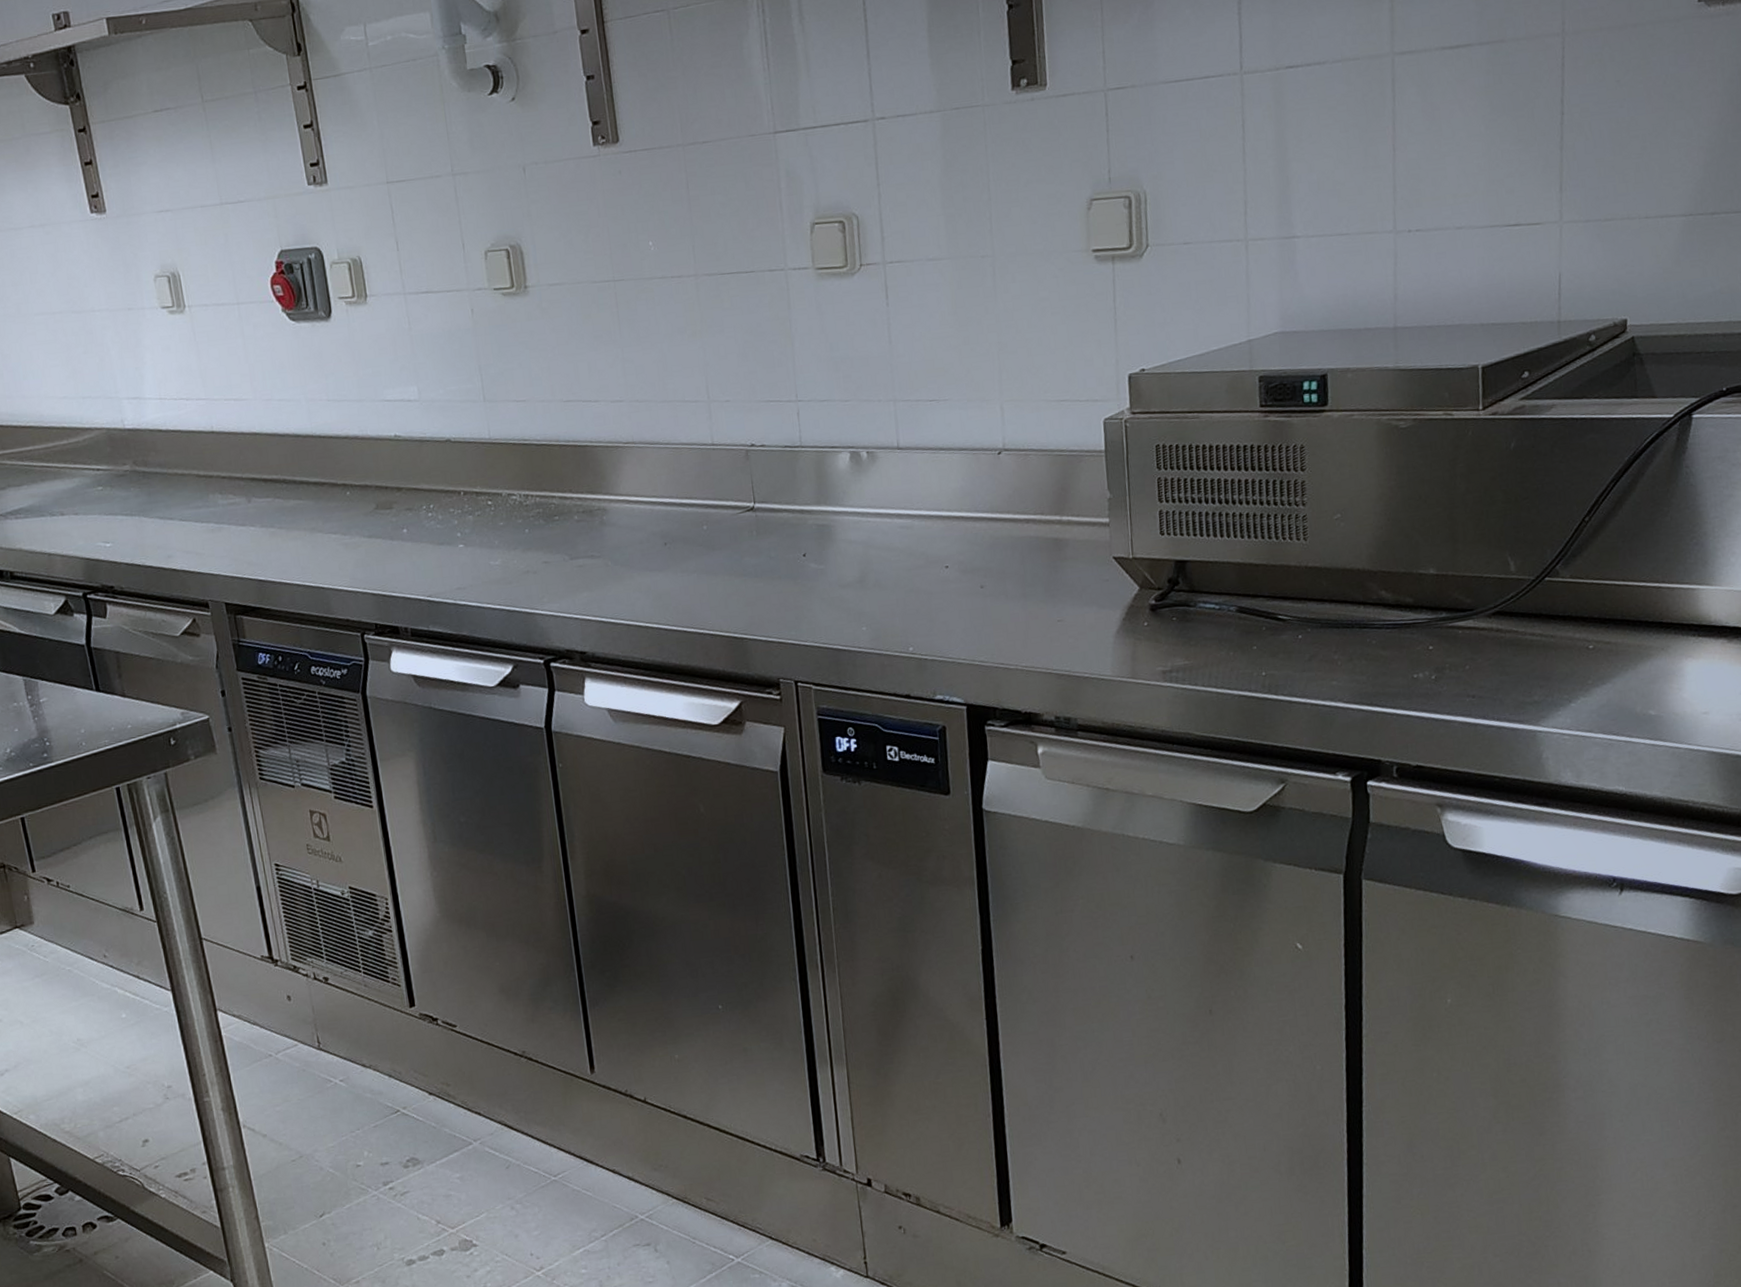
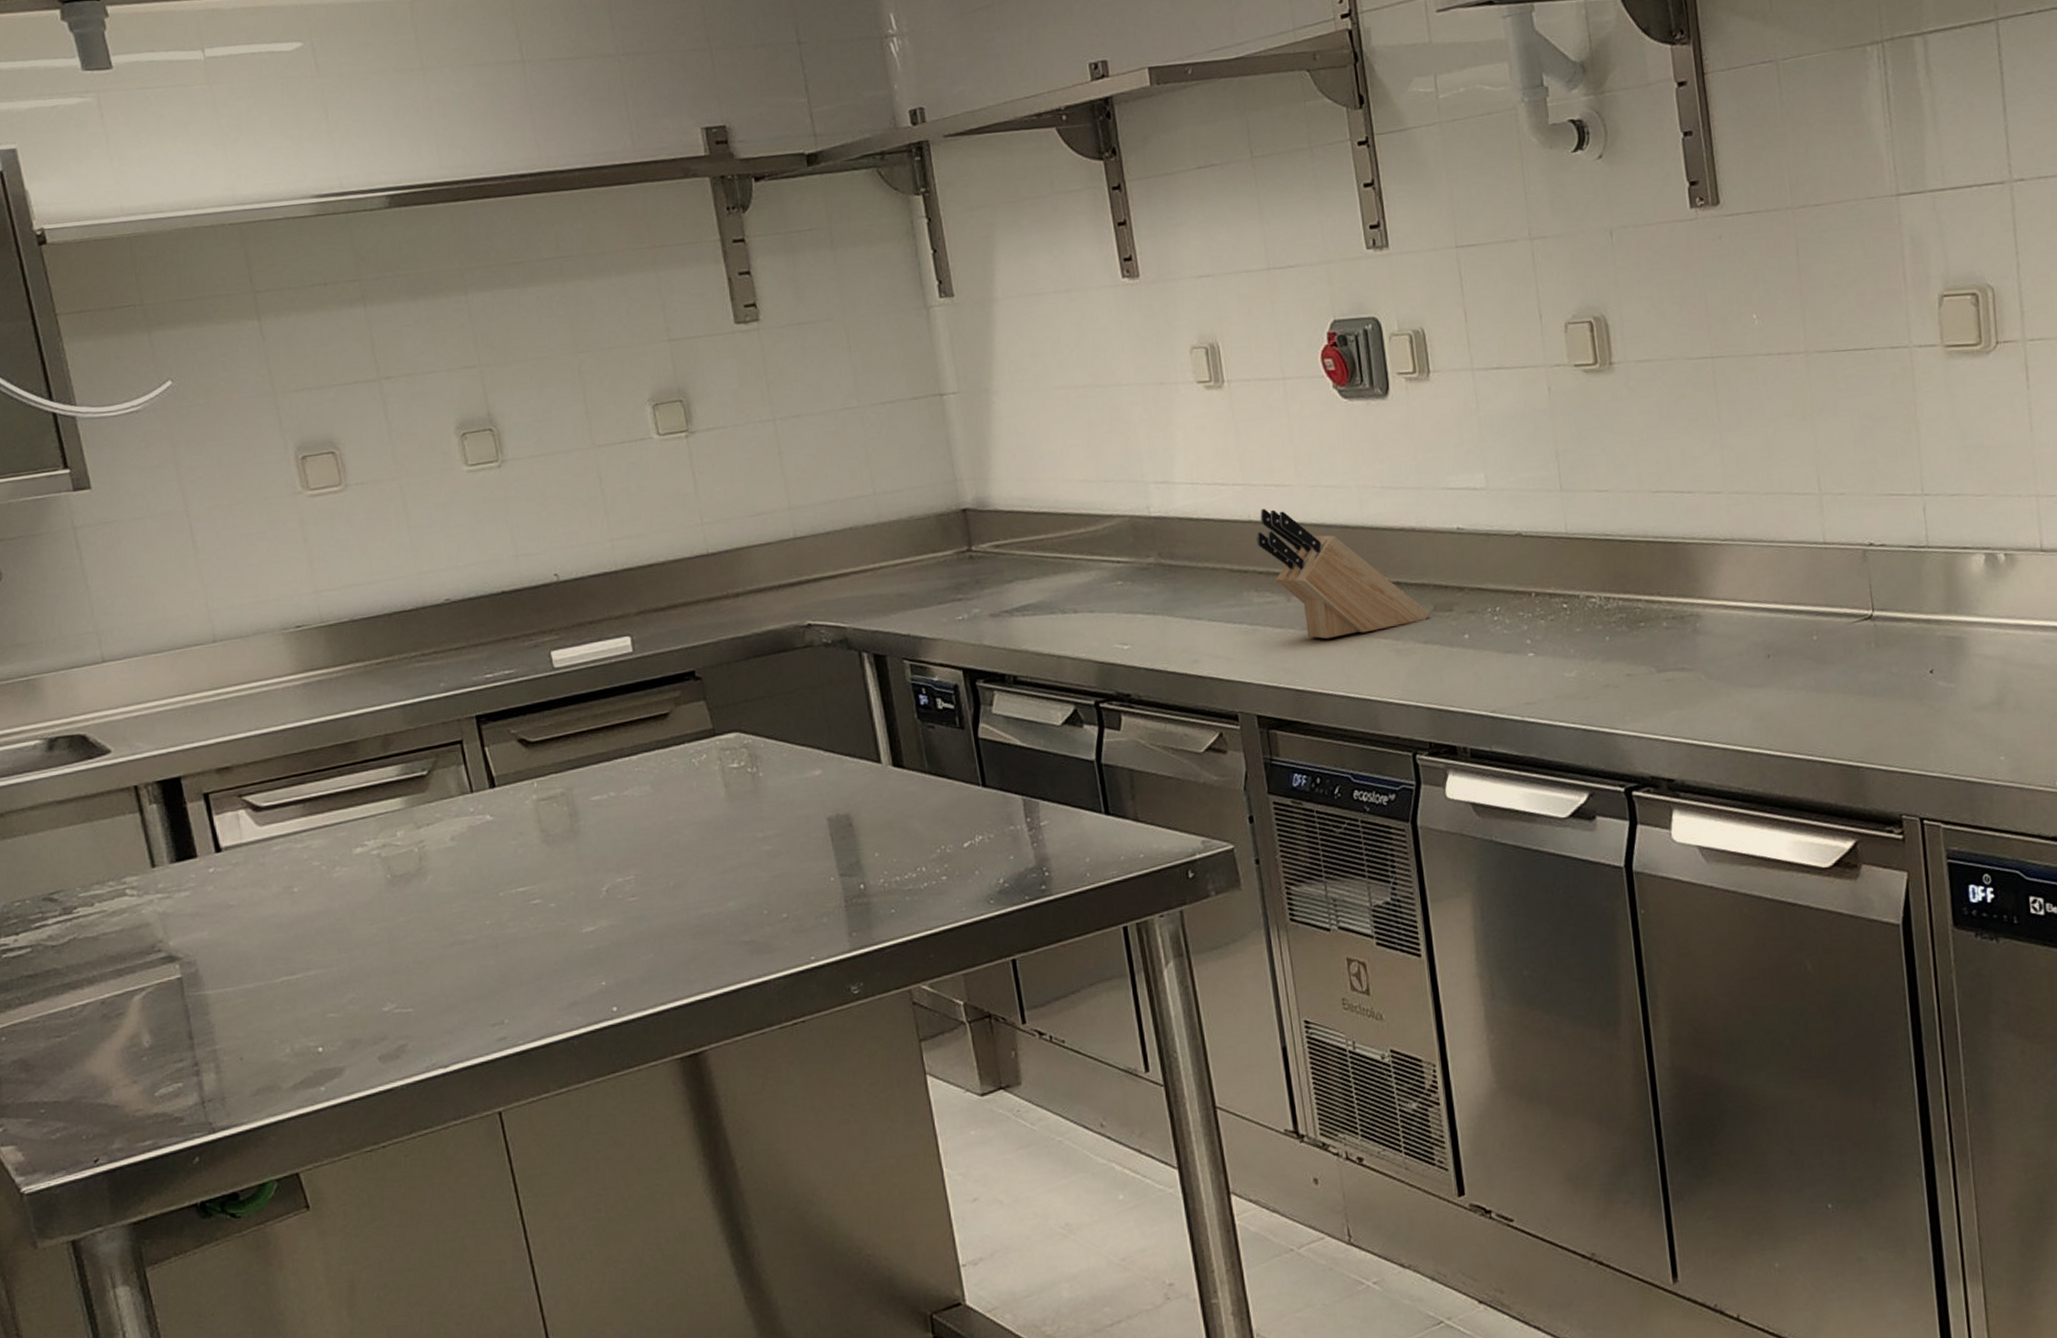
knife block: none [219,421,373,535] -> present [1256,509,1430,639]

